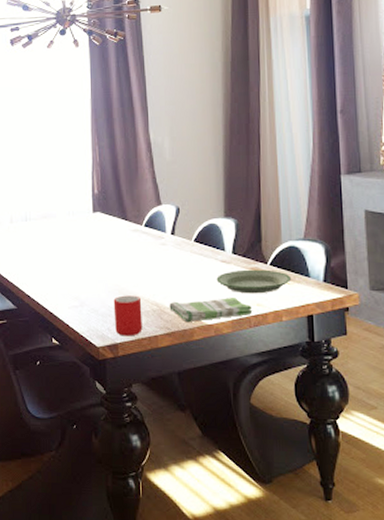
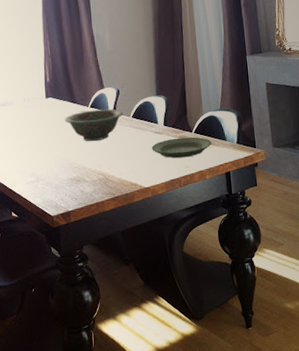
cup: present [113,295,143,336] -> none [65,168,91,204]
decorative bowl: none [114,229,184,265] -> present [65,109,124,141]
dish towel: present [169,298,252,323] -> none [113,162,181,188]

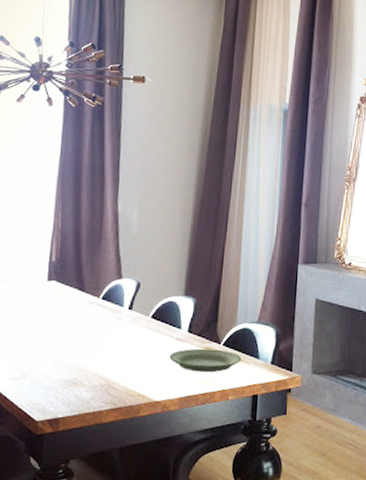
decorative bowl: present [65,109,124,141] -> none [68,302,142,339]

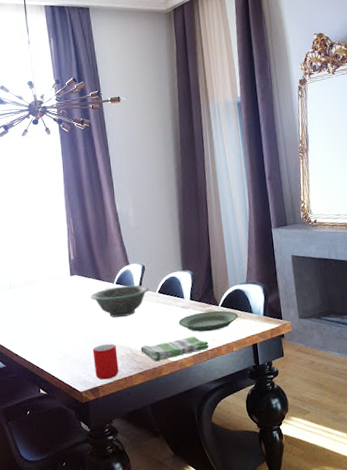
cup: none [58,368,90,411] -> present [92,344,119,380]
decorative bowl: none [68,302,142,339] -> present [90,285,150,318]
dish towel: none [118,375,201,399] -> present [140,336,209,362]

